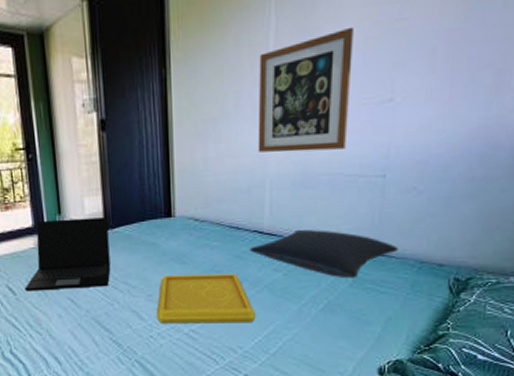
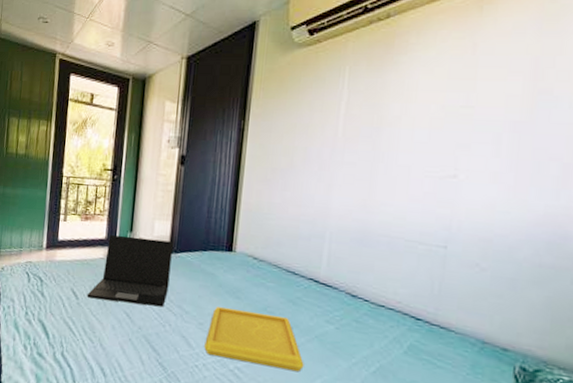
pillow: present [250,230,399,279] -> none [304,285,459,346]
wall art: present [258,26,354,153] -> none [321,107,420,215]

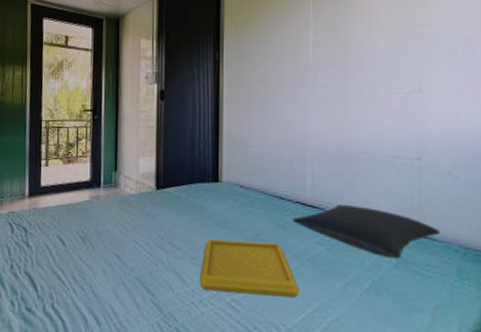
laptop: present [87,235,173,308] -> none [74,175,159,246]
pillow: none [304,285,459,346] -> present [293,205,441,259]

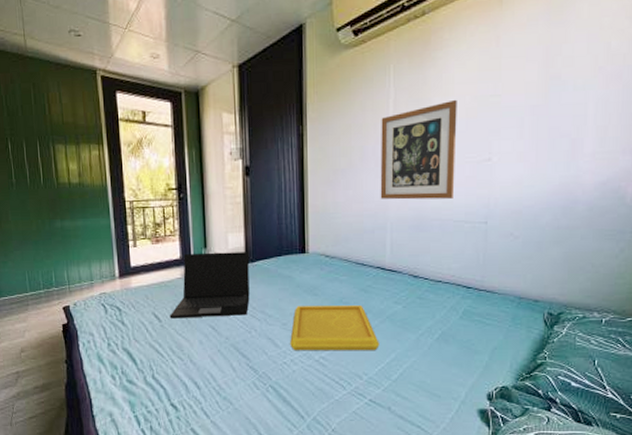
laptop: none [74,175,159,246] -> present [169,252,250,318]
pillow: present [293,205,441,259] -> none [374,267,501,311]
wall art: none [299,29,382,131] -> present [380,99,457,200]

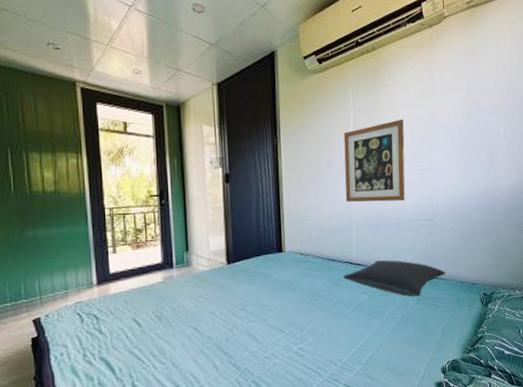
laptop: present [169,252,250,318] -> none [151,253,231,323]
serving tray: present [290,306,380,351] -> none [270,297,351,345]
pillow: none [374,267,501,311] -> present [343,260,446,297]

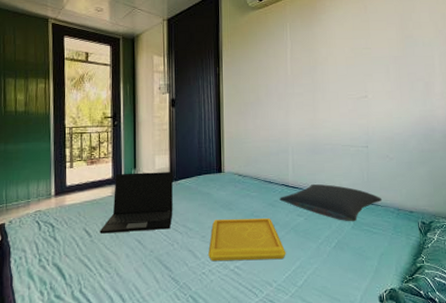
laptop: none [151,253,231,323] -> present [99,172,173,234]
serving tray: none [270,297,351,345] -> present [208,218,286,262]
wall art: present [343,119,406,202] -> none [281,50,341,128]

